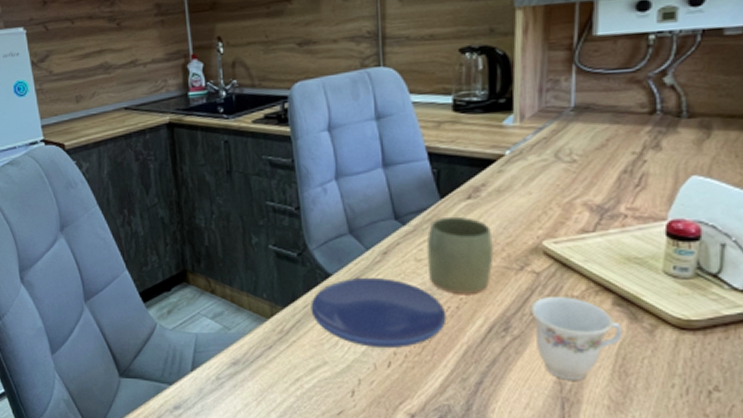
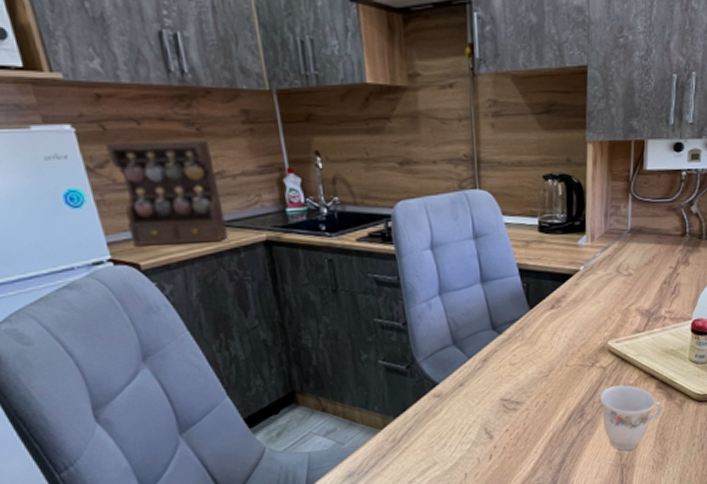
spice rack: none [47,34,137,129] -> present [106,140,229,247]
plate: present [310,277,447,348] -> none [420,382,536,444]
mug: present [426,216,495,296] -> none [519,324,573,391]

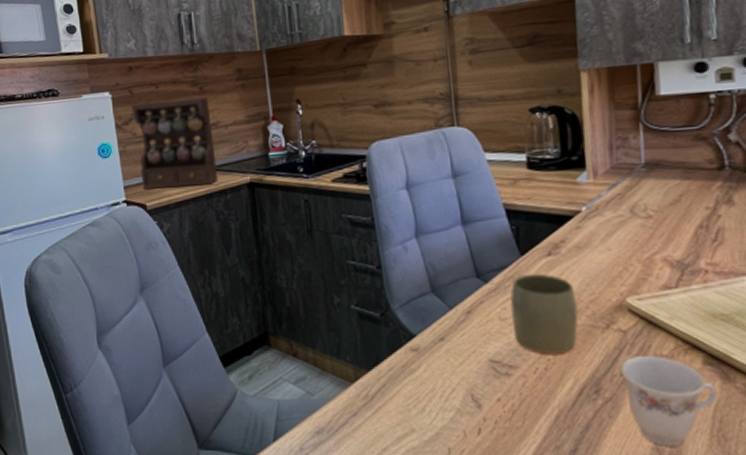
mug: none [519,324,573,391] -> present [510,273,579,356]

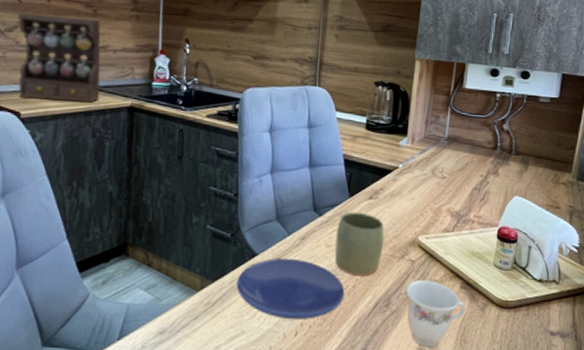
plate: none [395,337,536,413] -> present [236,258,345,319]

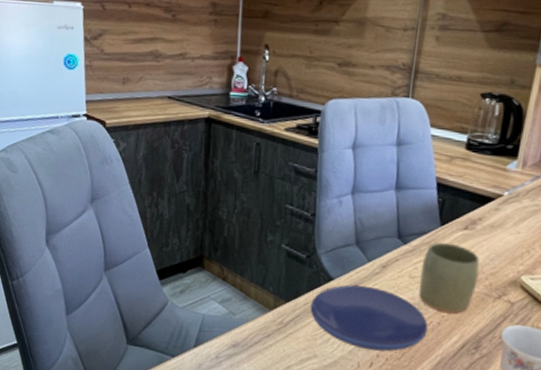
spice rack: present [18,13,101,103] -> none [102,20,180,113]

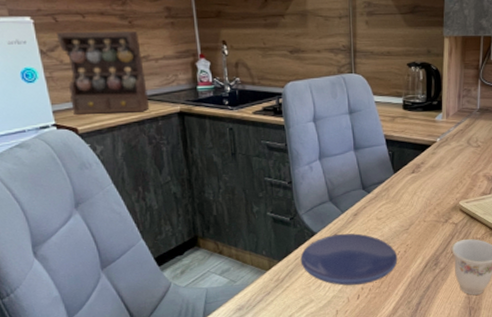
spice rack: none [102,20,180,113] -> present [57,31,150,115]
mug: present [418,242,480,314] -> none [384,186,430,242]

